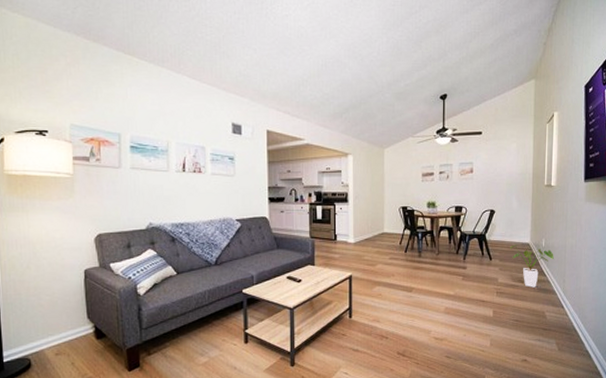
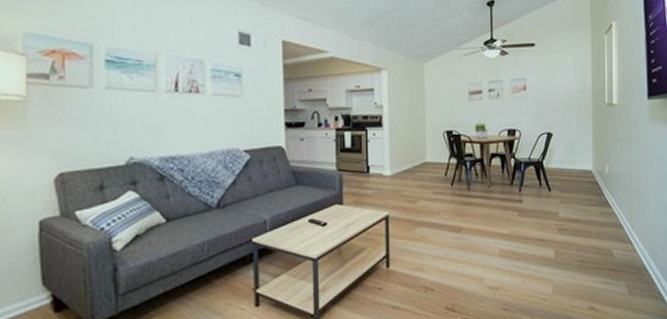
house plant: present [510,245,554,288] -> none [571,172,619,222]

